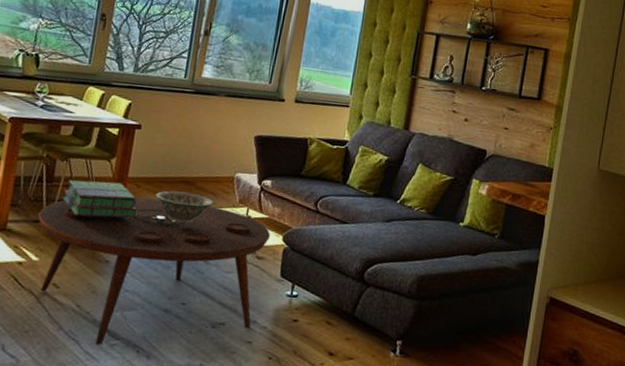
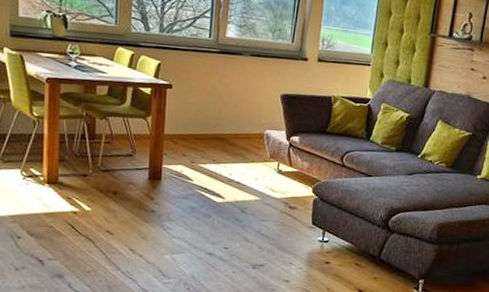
coffee table: present [38,196,270,345] -> none [85,152,301,283]
stack of books: present [63,180,138,218] -> none [106,137,176,172]
decorative bowl: present [155,191,214,223] -> none [191,147,246,177]

